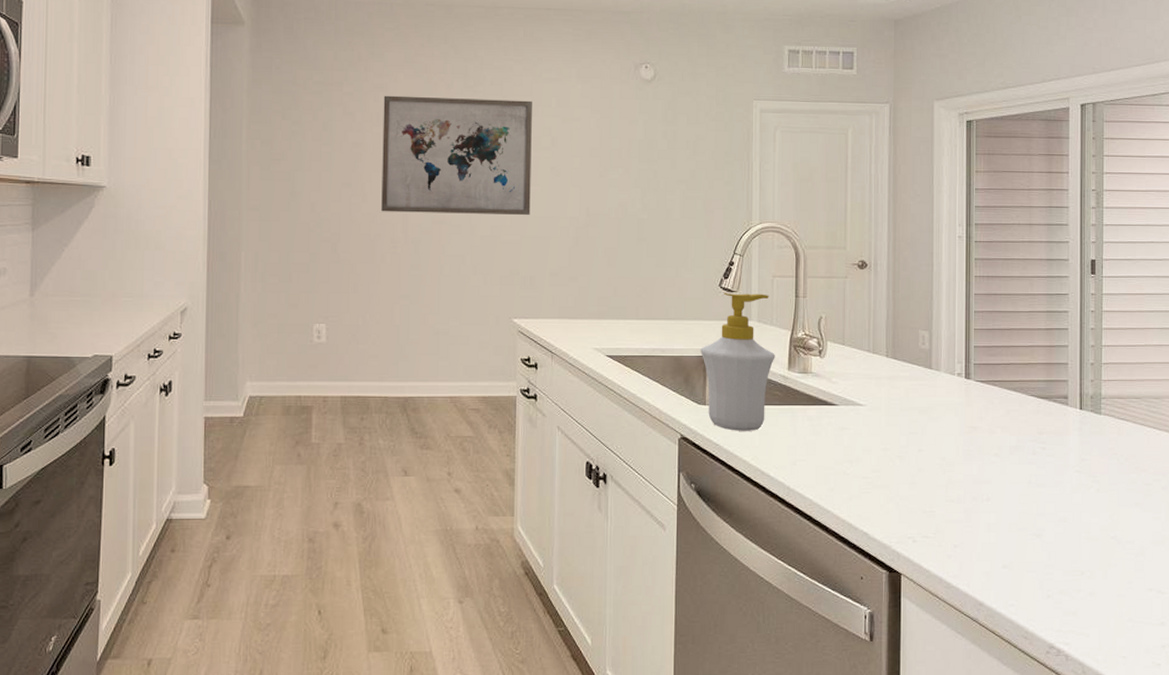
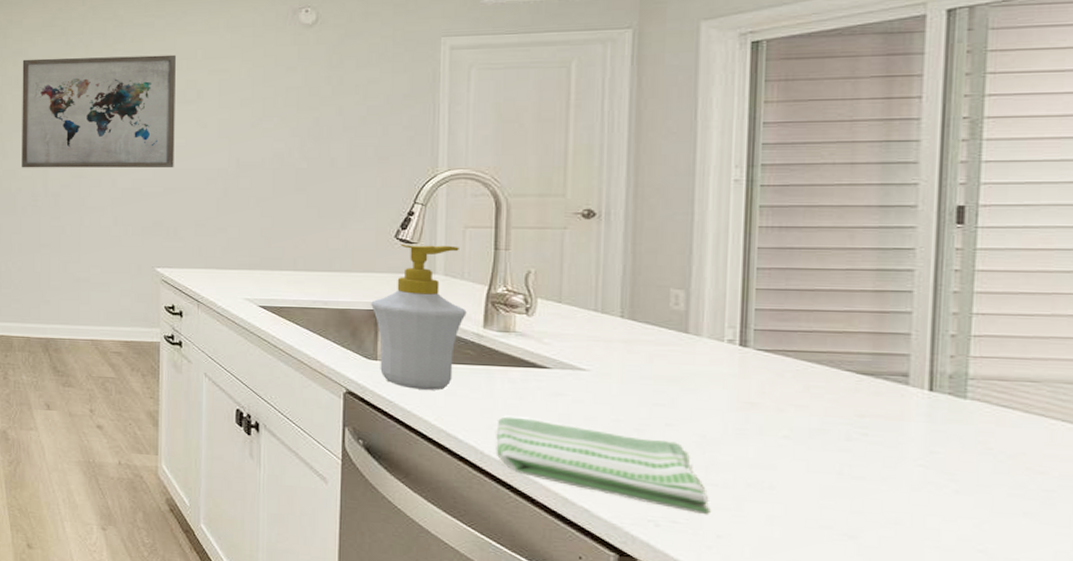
dish towel: none [799,452,950,528] -> present [496,416,710,515]

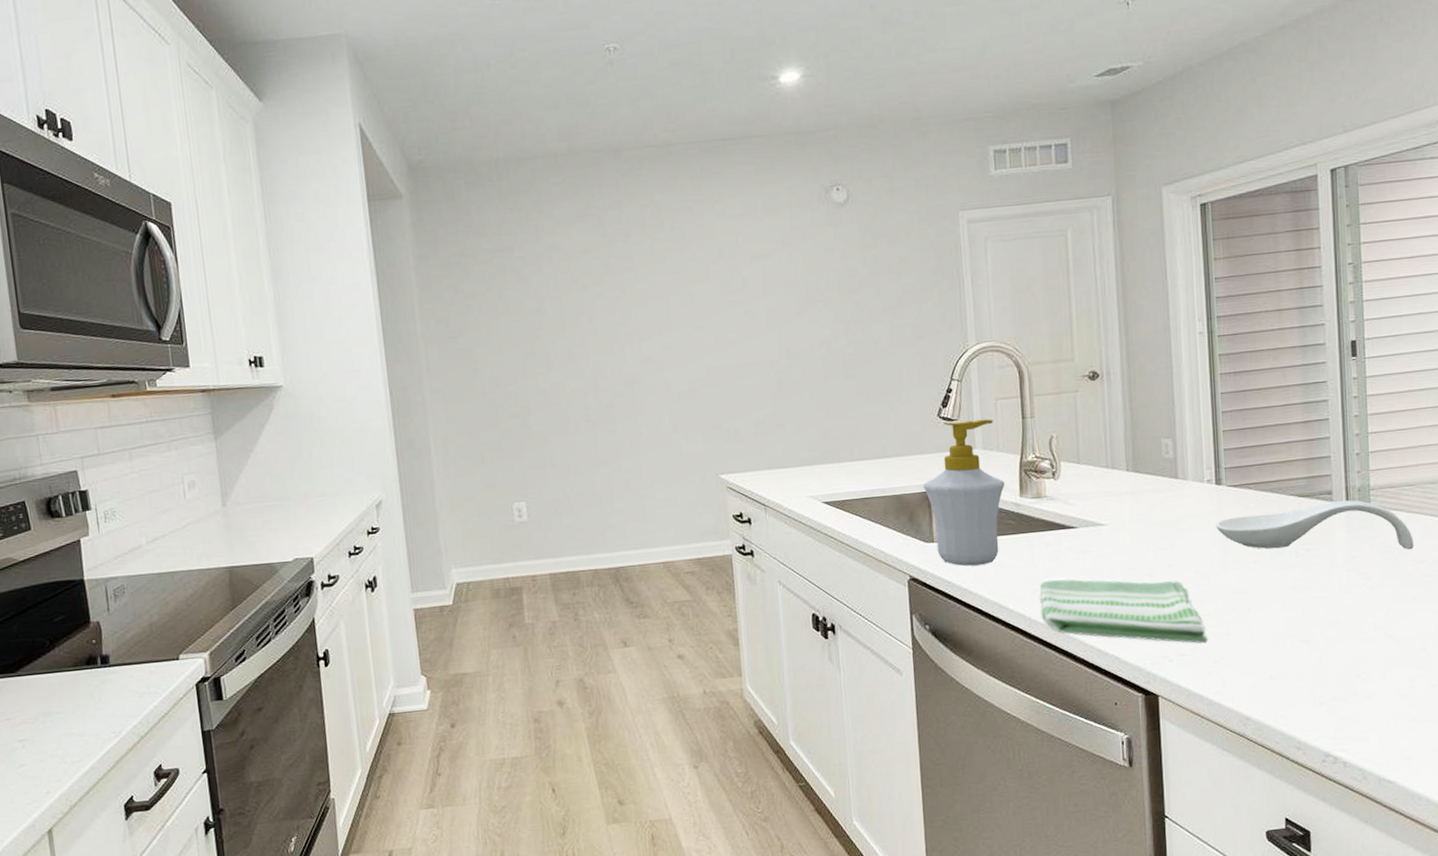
wall art: present [22,54,176,168] -> none [558,241,728,379]
spoon rest: none [735,384,1031,457] -> present [1216,500,1414,550]

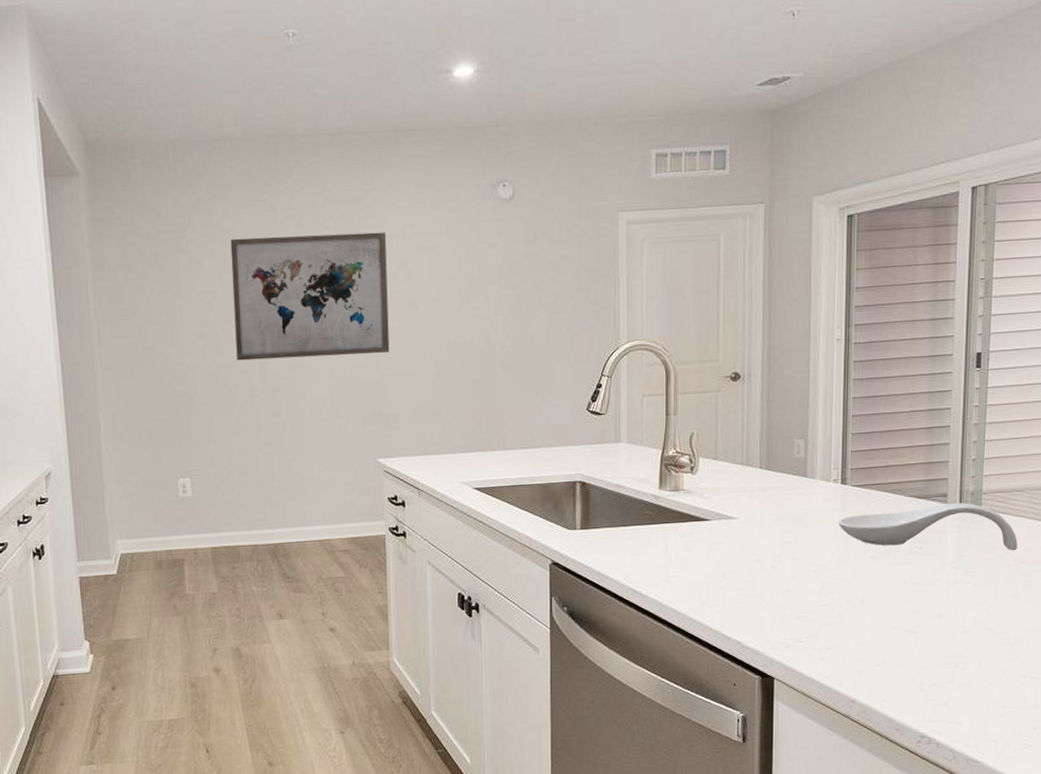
wall art: none [558,241,728,379] -> present [230,232,390,361]
soap bottle: present [923,419,1005,566] -> none [569,414,646,553]
dish towel: present [1039,579,1208,644] -> none [671,567,823,632]

